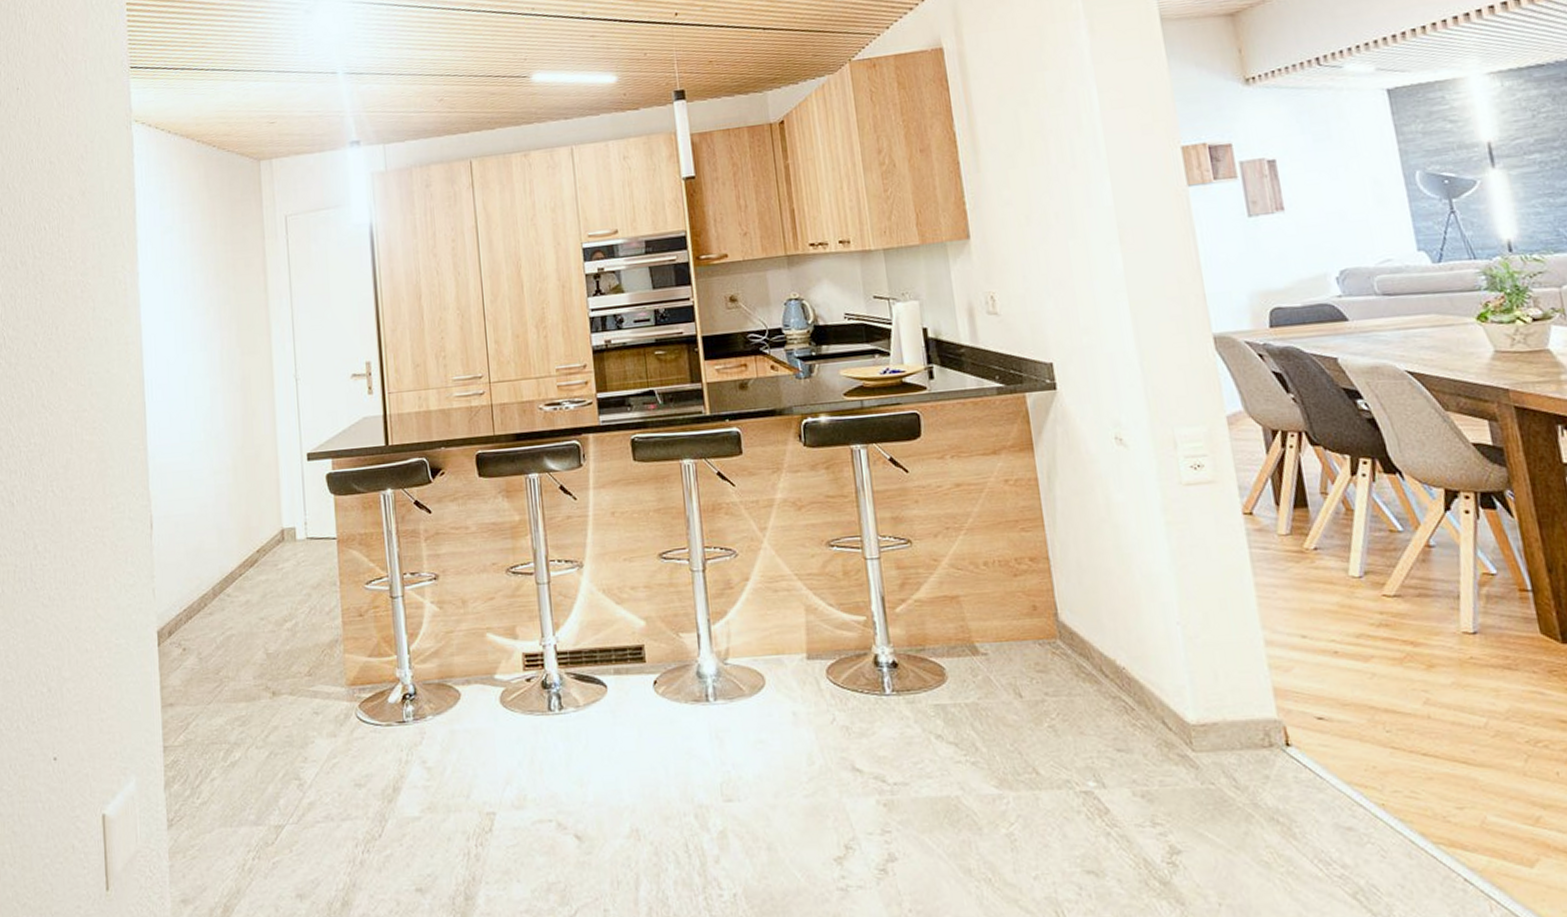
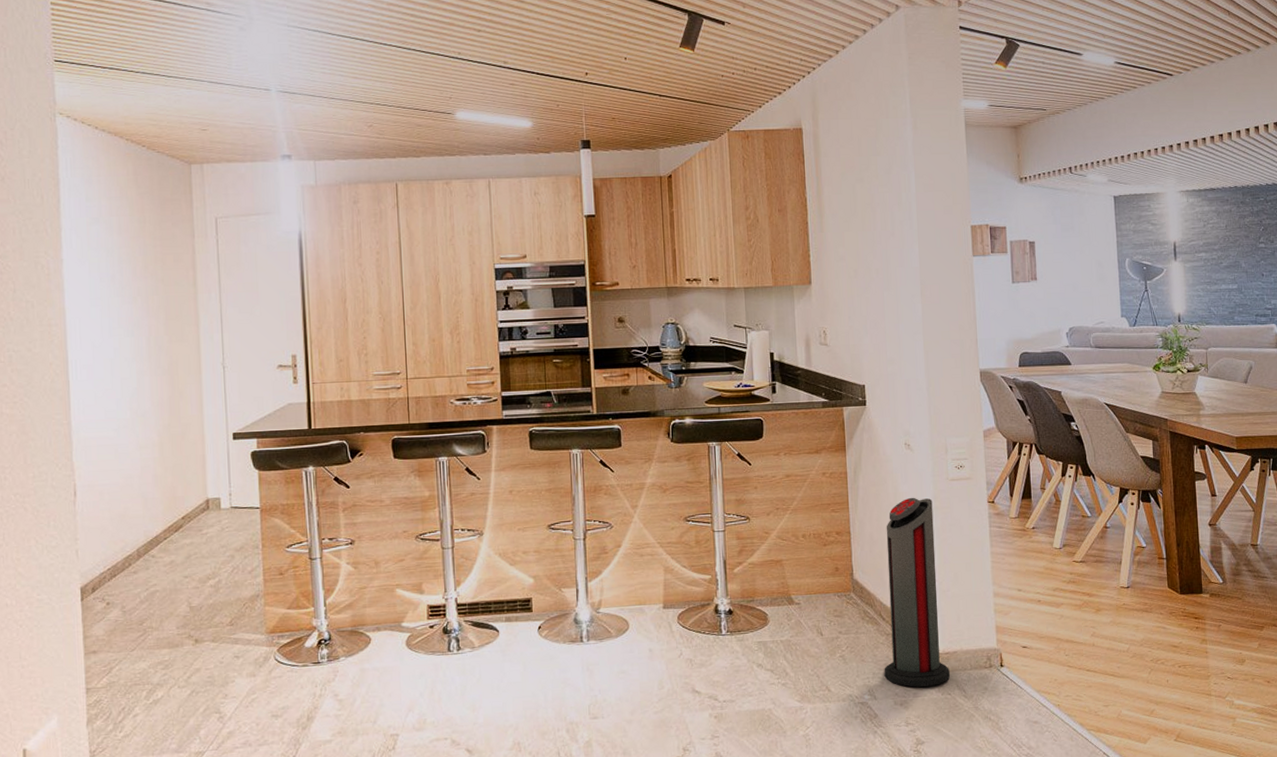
air purifier: none [1098,509,1211,772] -> present [884,497,950,687]

